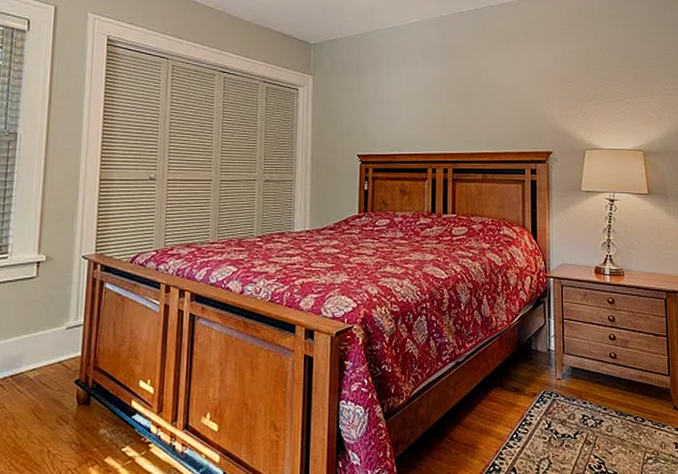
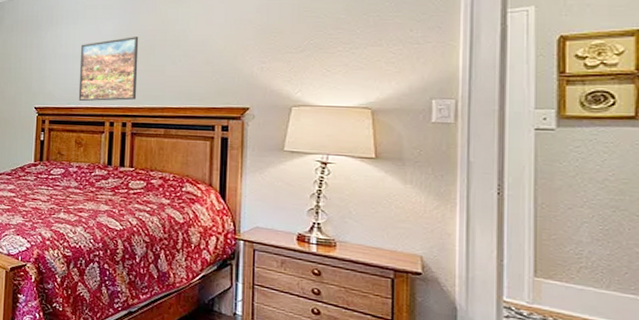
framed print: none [401,83,456,148] -> present [78,37,139,102]

